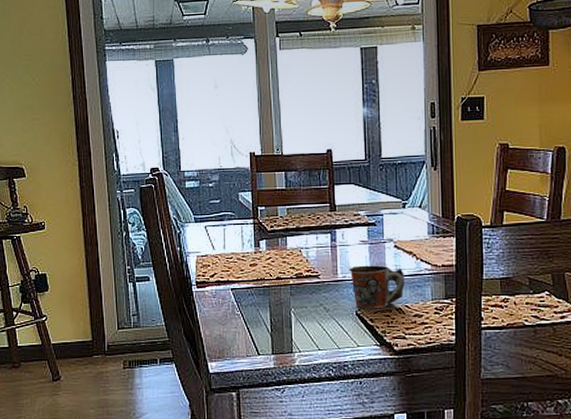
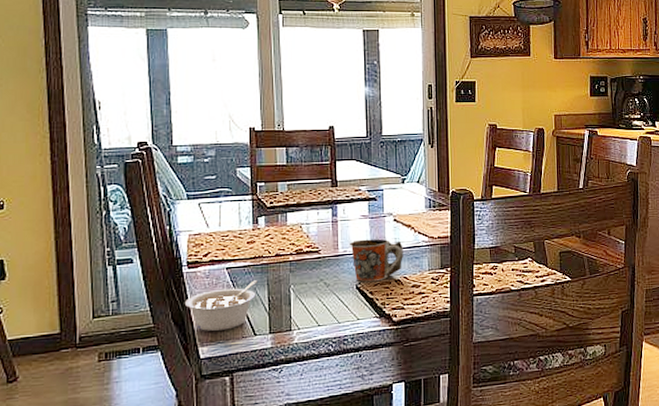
legume: none [195,302,260,348] -> present [185,280,258,331]

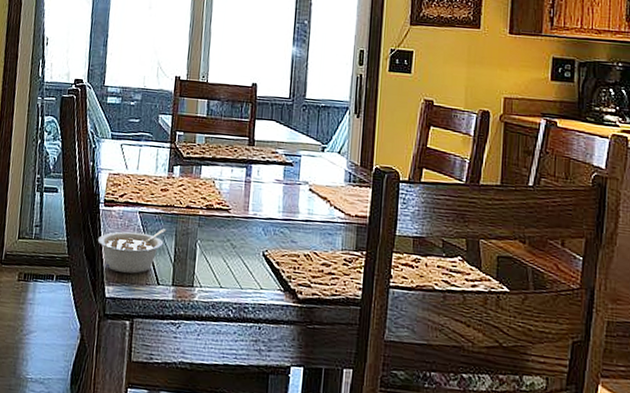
mug: present [349,239,403,282] -> none [259,204,317,252]

